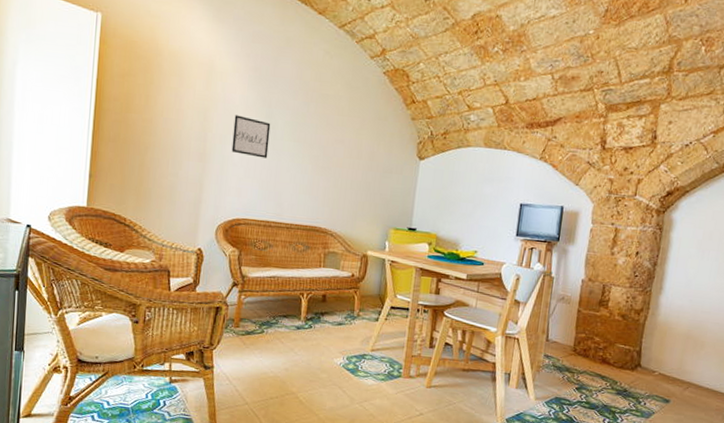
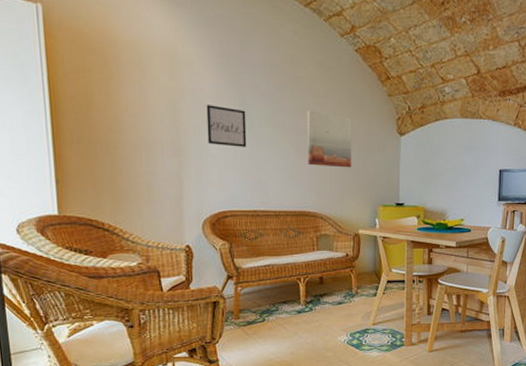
wall art: none [324,127,373,188] -> present [307,110,352,168]

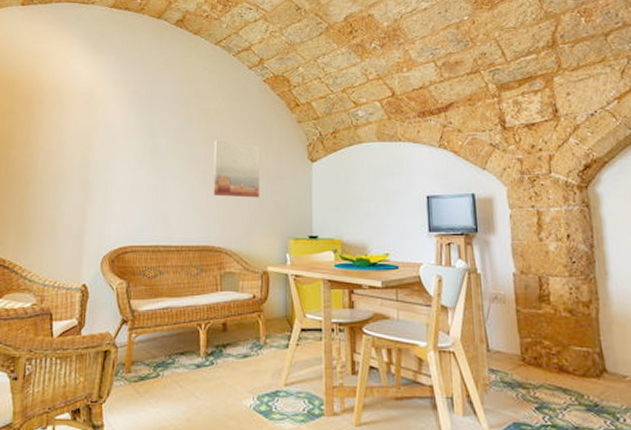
wall art: present [206,105,247,147] -> none [114,139,154,179]

